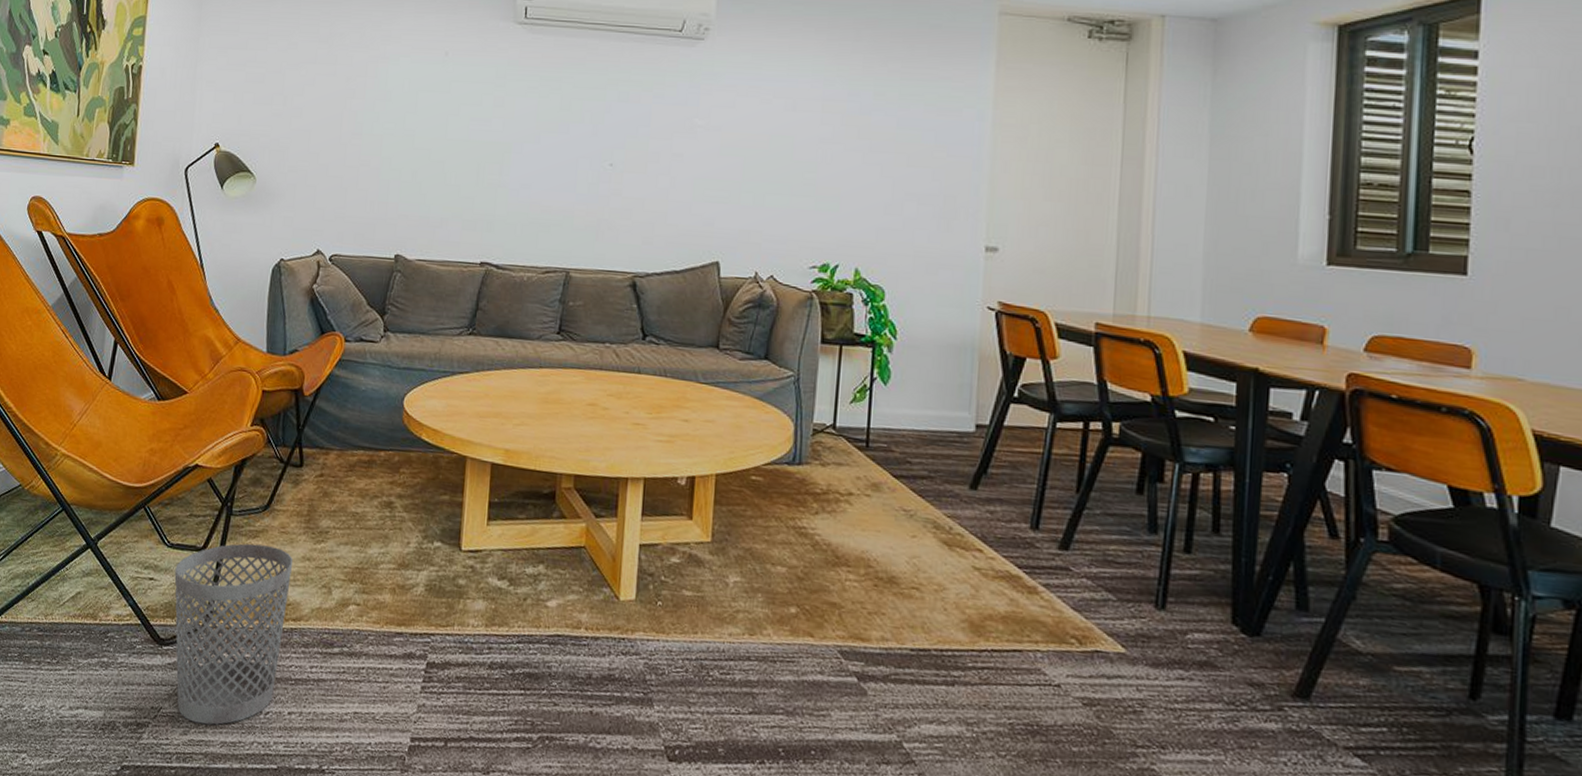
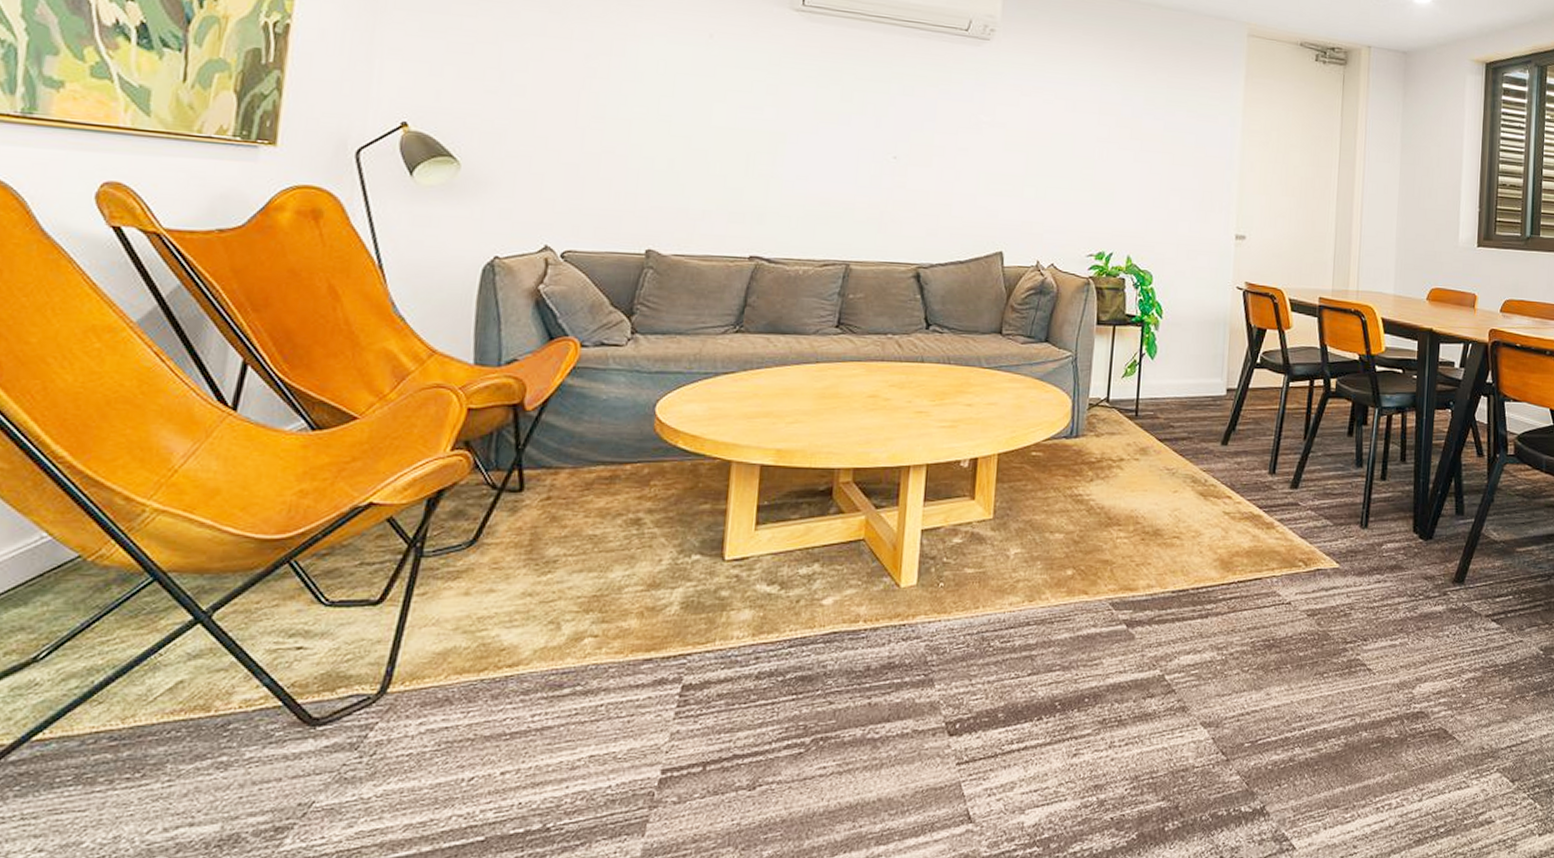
wastebasket: present [174,543,293,725] -> none [335,587,509,810]

